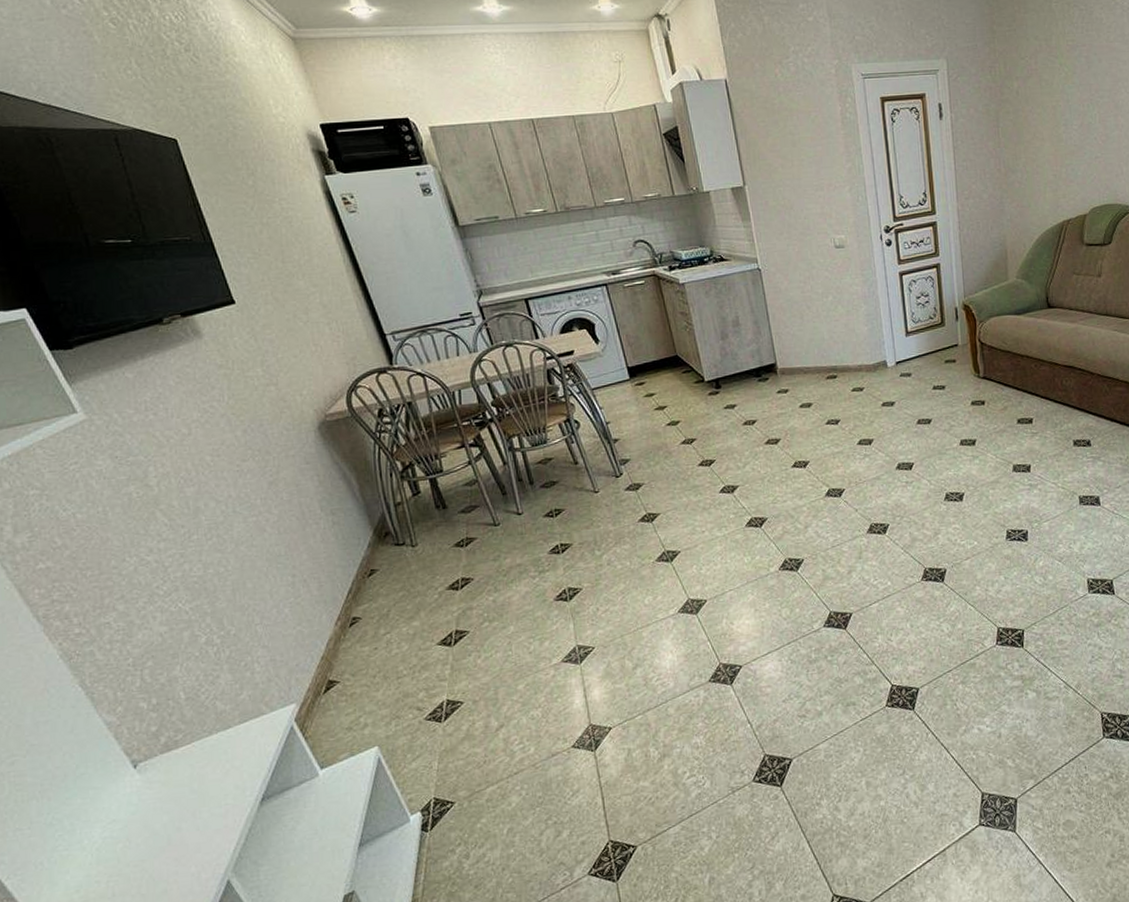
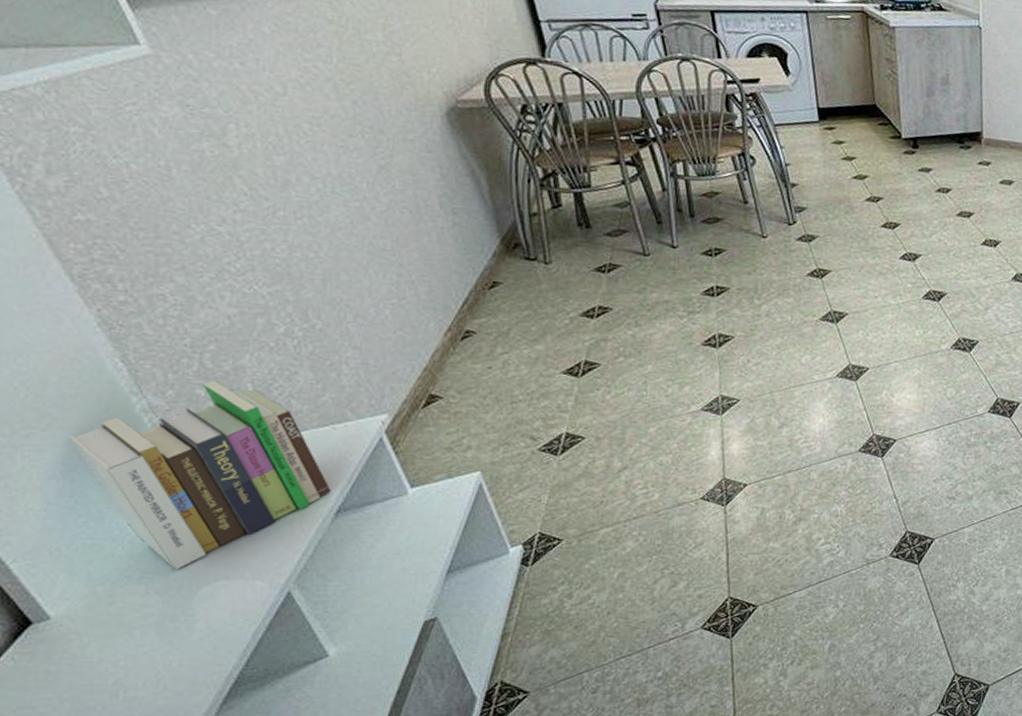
books: none [43,693,256,871] -> present [68,381,332,569]

